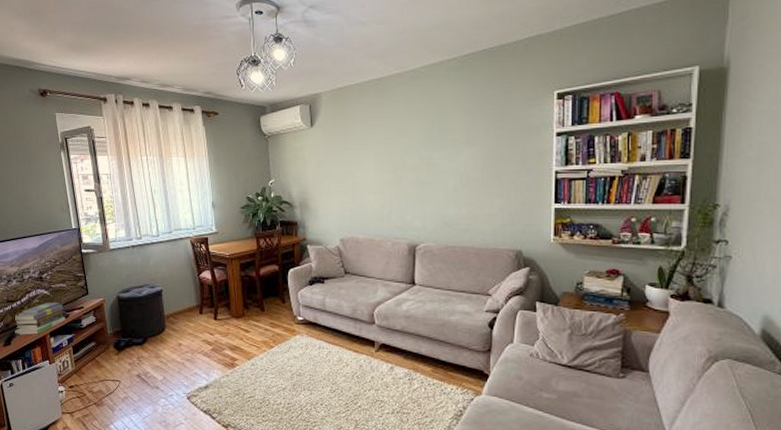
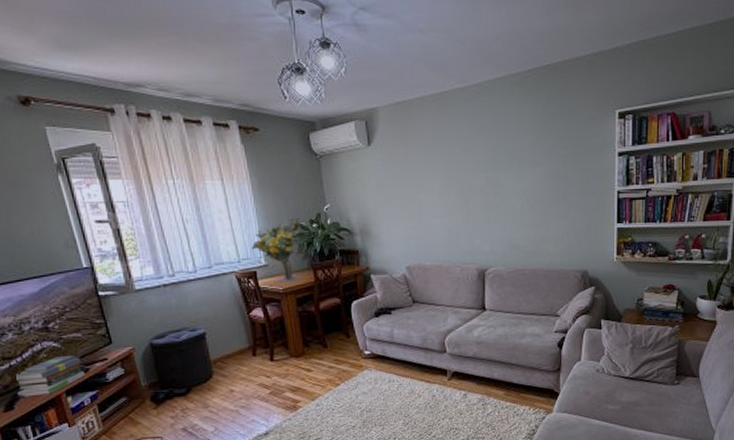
bouquet: none [205,189,247,249] -> present [251,216,303,283]

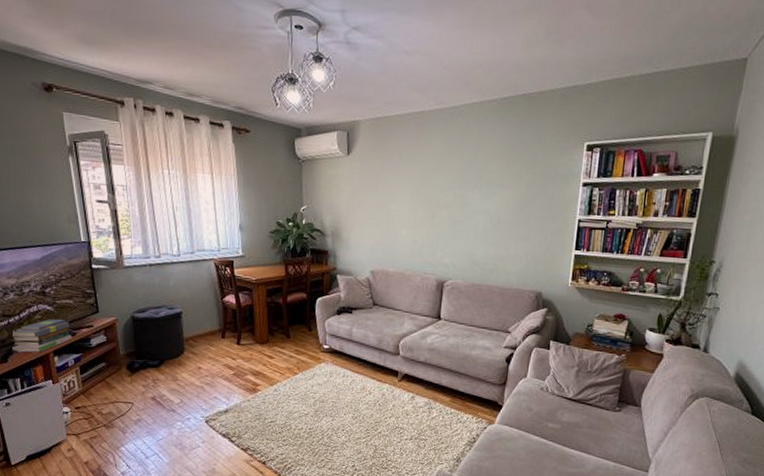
bouquet: present [251,216,303,283] -> none [231,213,278,274]

